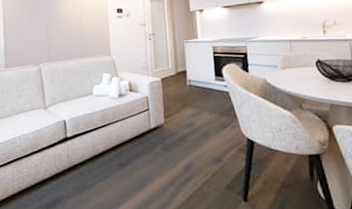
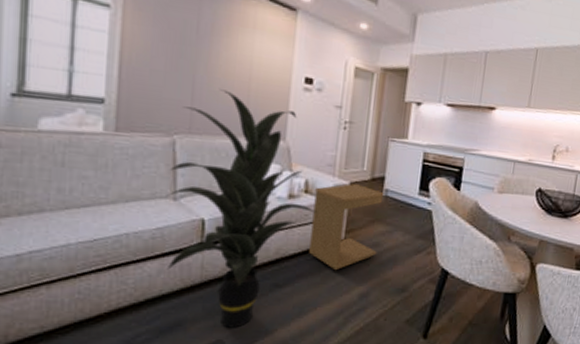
indoor plant: none [39,28,142,201] -> present [166,89,318,328]
side table: none [137,79,192,149] -> present [309,184,384,271]

